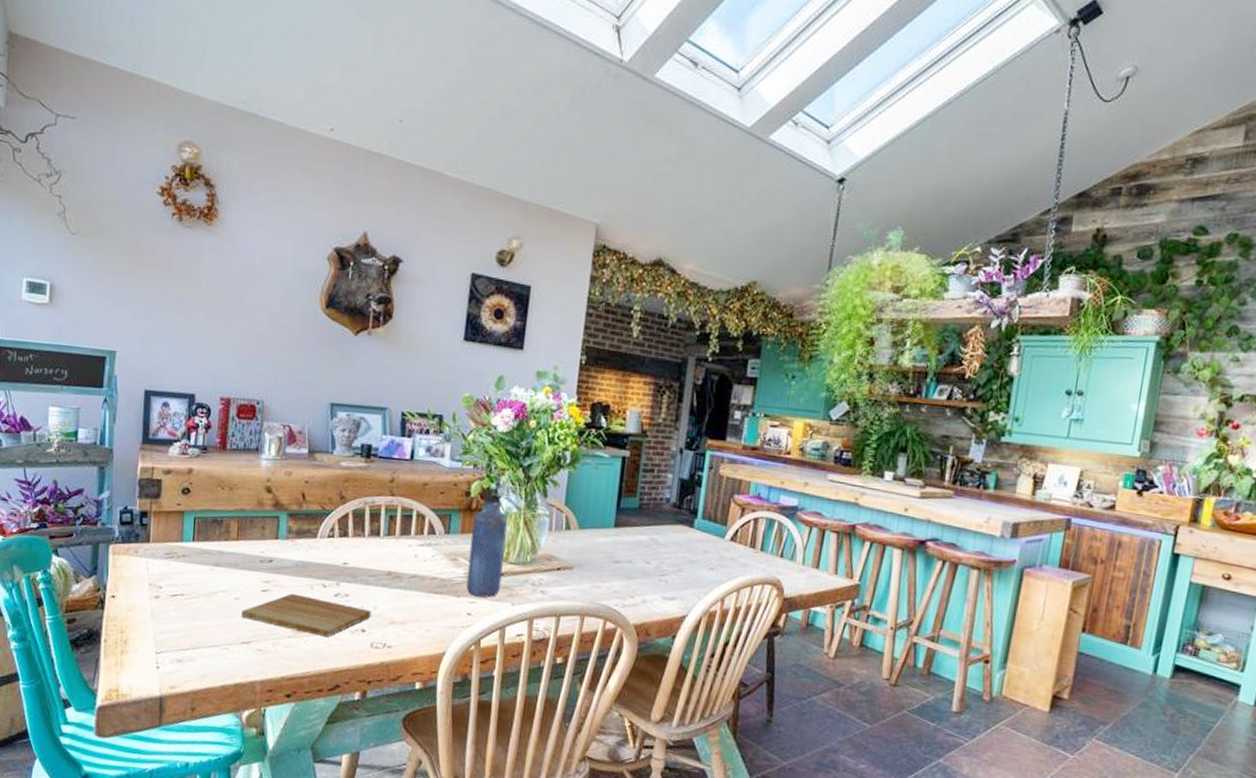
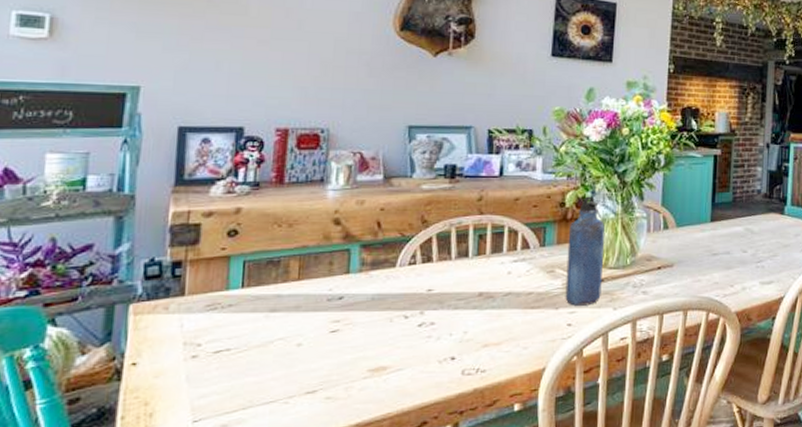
cutting board: present [241,593,372,637] -> none [305,330,462,372]

